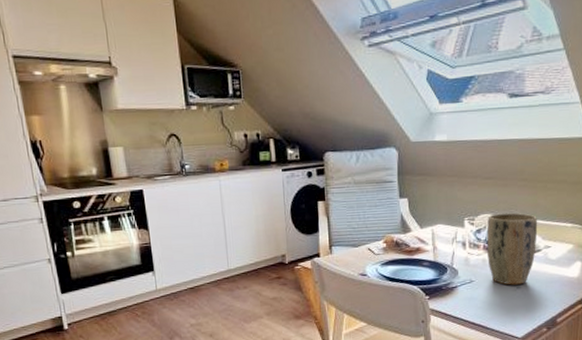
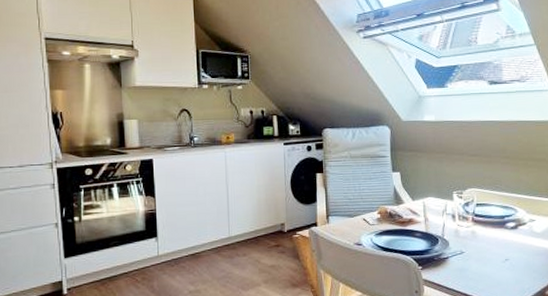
plant pot: present [486,212,538,285] -> none [474,187,522,257]

